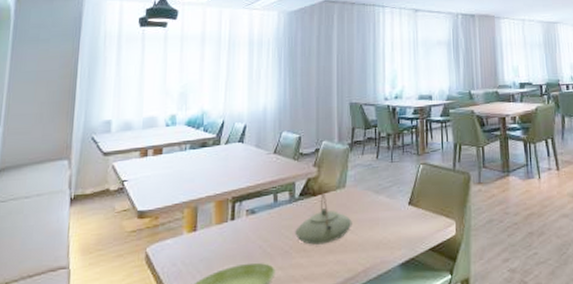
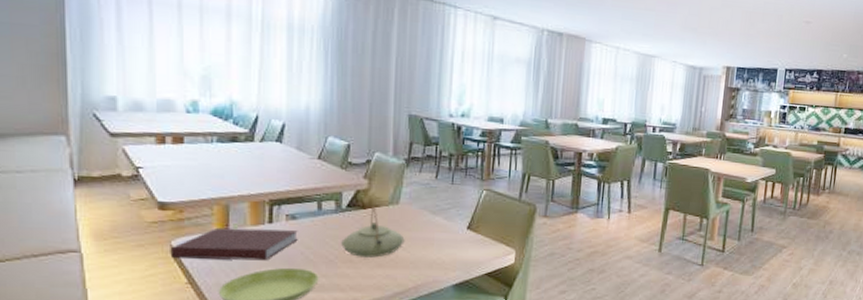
notebook: none [145,225,257,266] -> present [170,227,298,261]

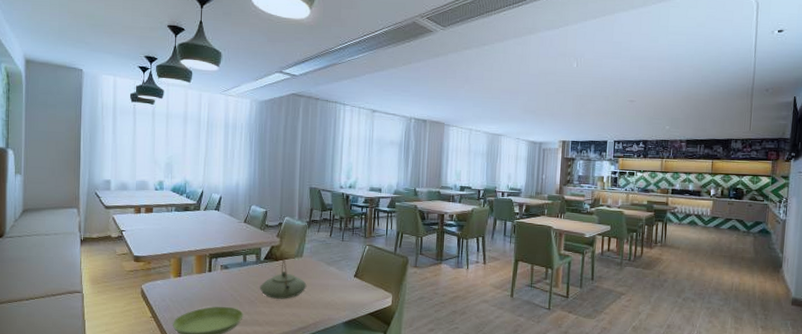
notebook: present [170,227,298,261] -> none [141,275,229,301]

